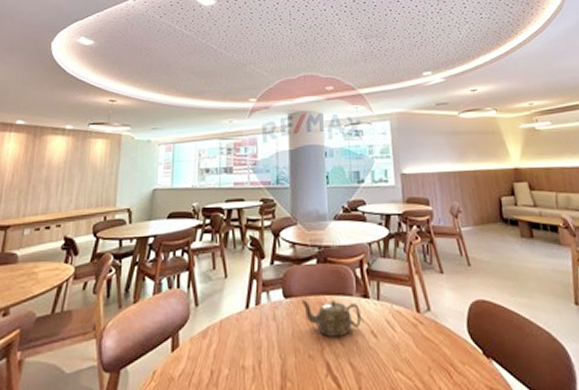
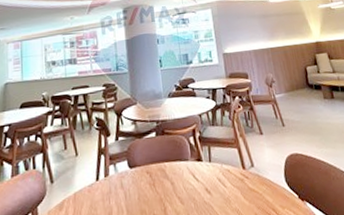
teapot: present [301,300,361,337] -> none [144,166,197,198]

